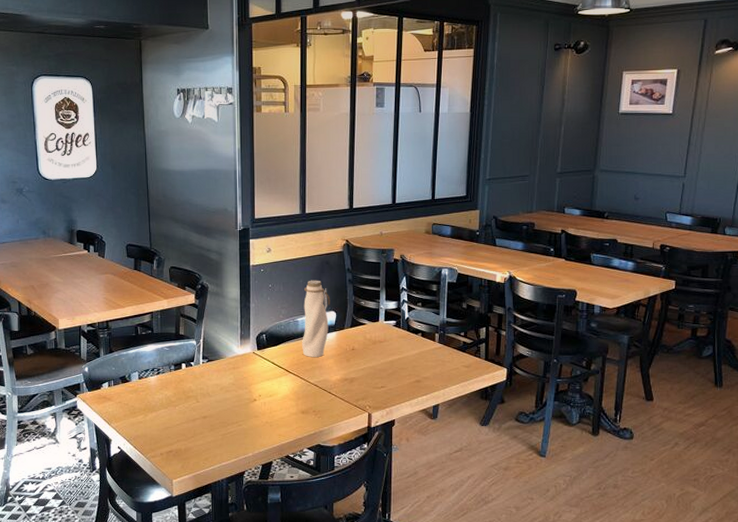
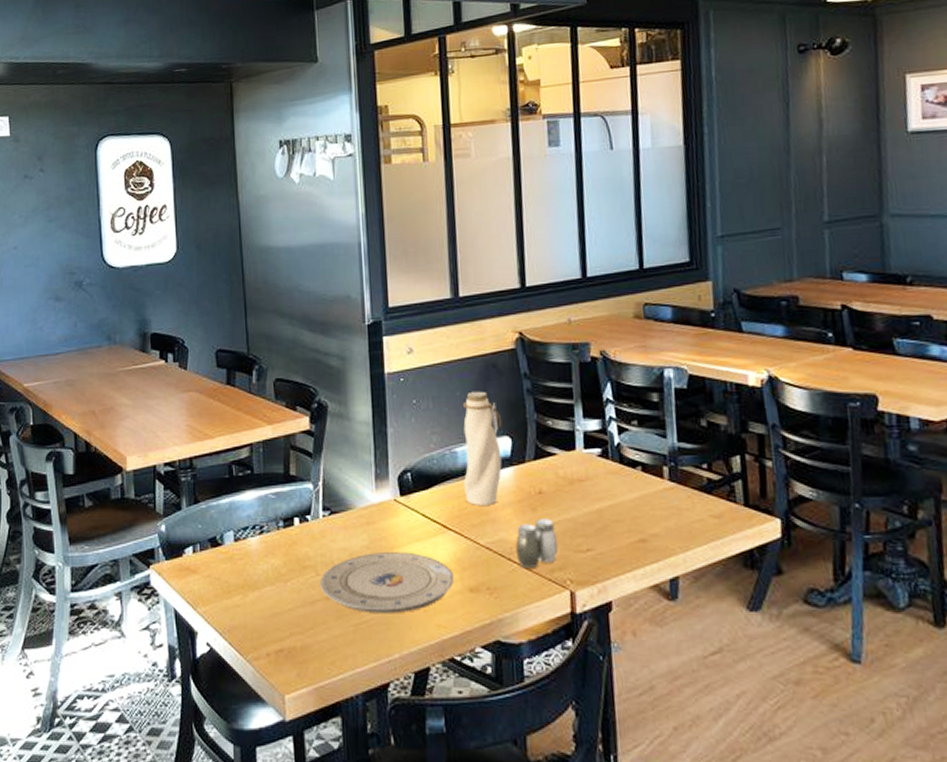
plate: none [199,387,292,428] -> present [320,552,455,614]
salt and pepper shaker: none [335,366,363,398] -> present [516,518,559,568]

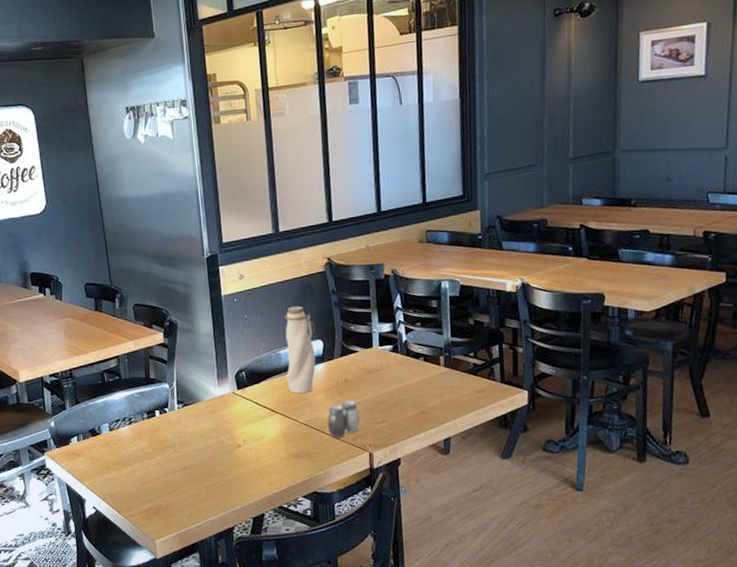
plate: present [320,552,455,614] -> none [178,431,281,478]

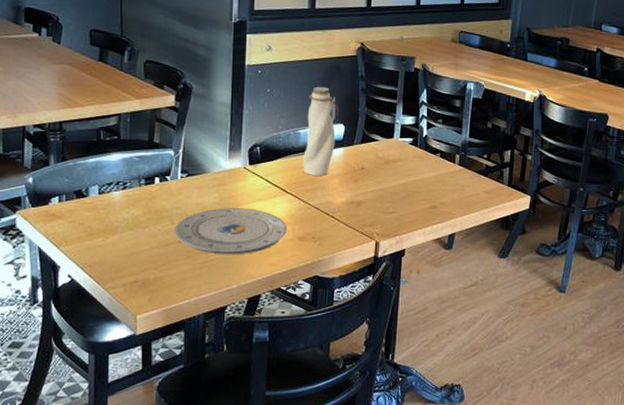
plate: none [178,431,281,478] -> present [174,208,288,255]
salt and pepper shaker: present [327,400,360,438] -> none [338,188,371,224]

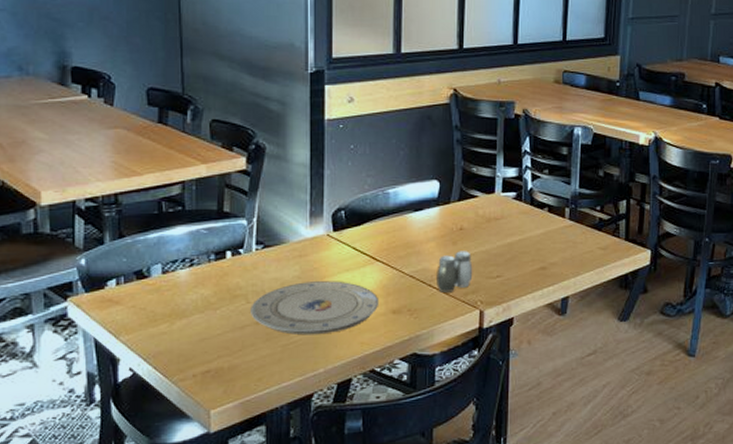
water bottle: present [303,86,339,176] -> none [394,139,432,240]
salt and pepper shaker: none [338,188,371,224] -> present [437,251,473,293]

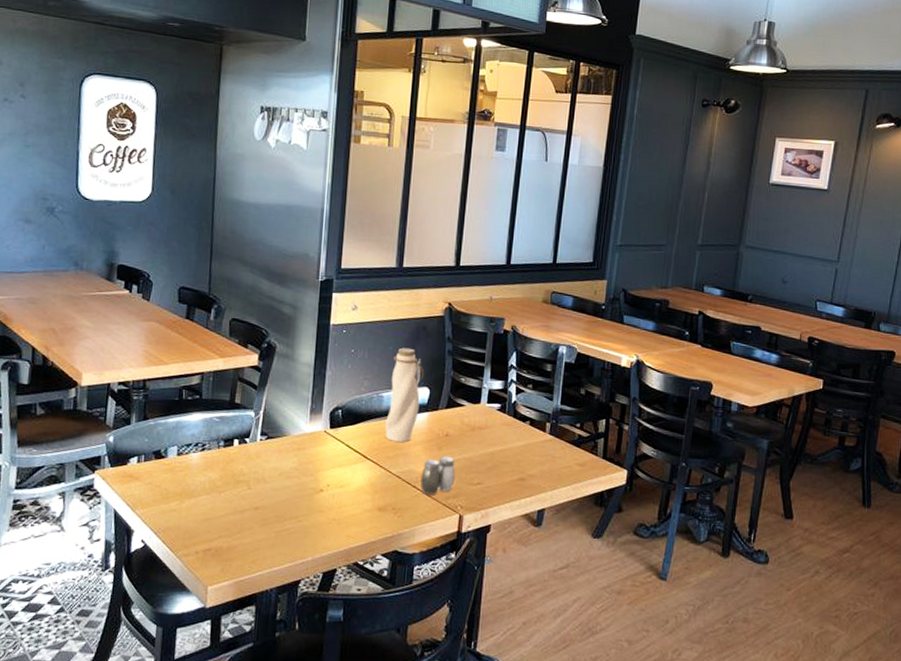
plate: present [251,281,380,336] -> none [251,473,367,525]
water bottle: none [394,139,432,240] -> present [385,347,425,442]

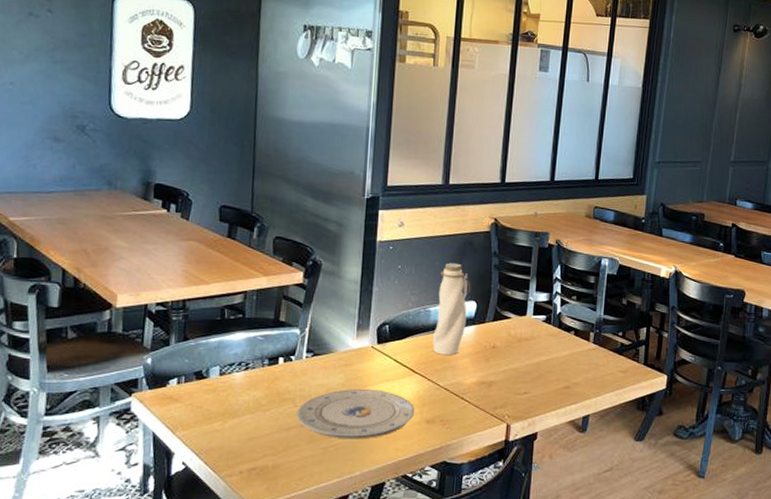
plate: none [251,473,367,525] -> present [297,389,415,440]
salt and pepper shaker: present [421,456,456,495] -> none [468,367,503,406]

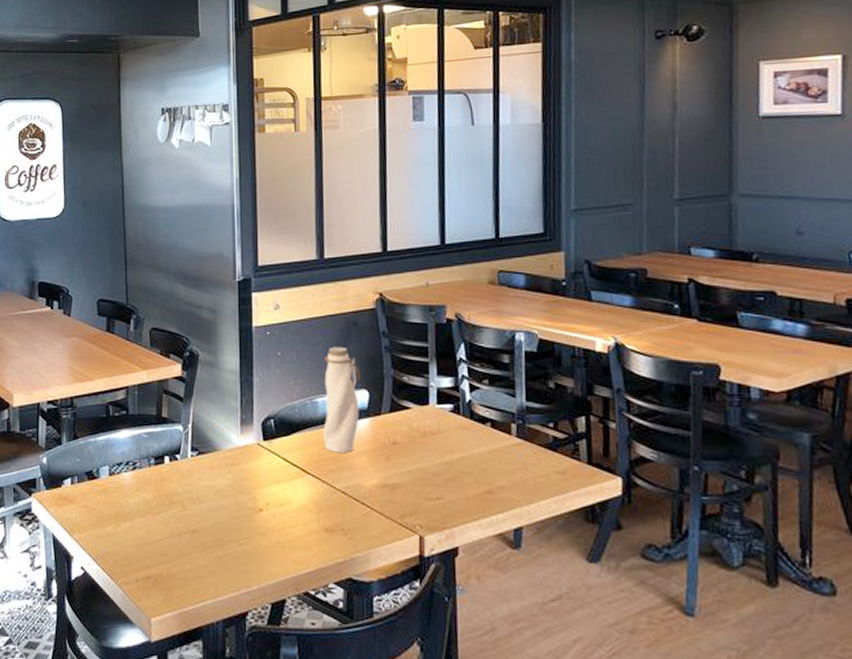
plate: present [297,389,415,440] -> none [187,491,312,549]

